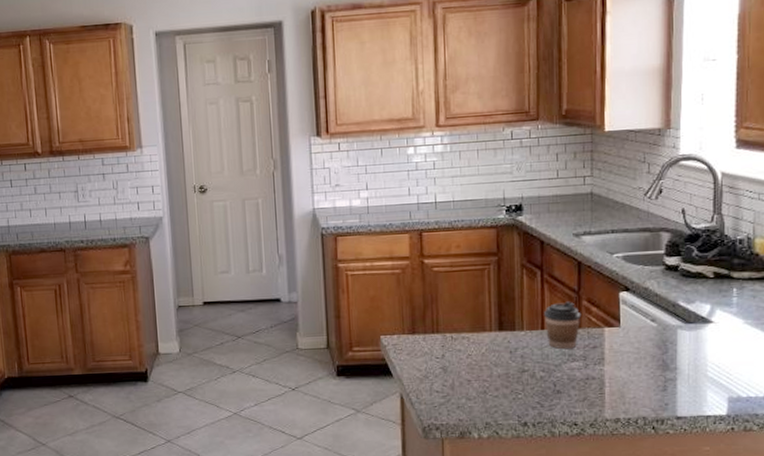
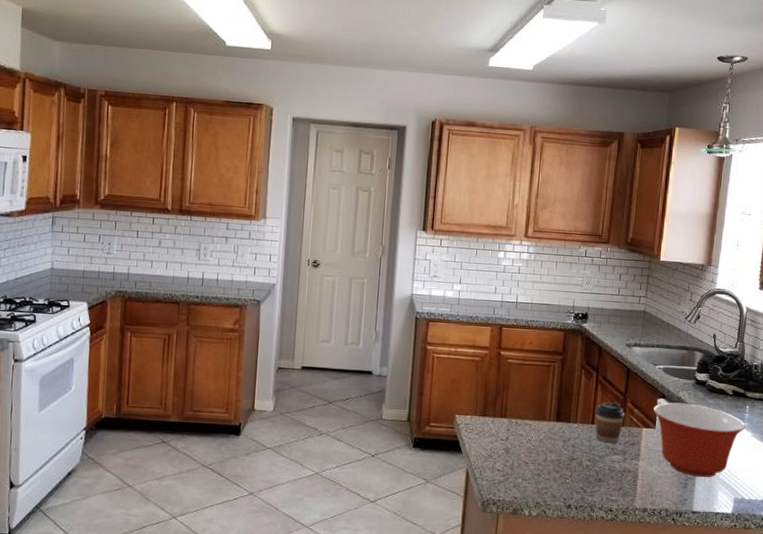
mixing bowl: none [614,294,734,378] -> present [653,402,745,478]

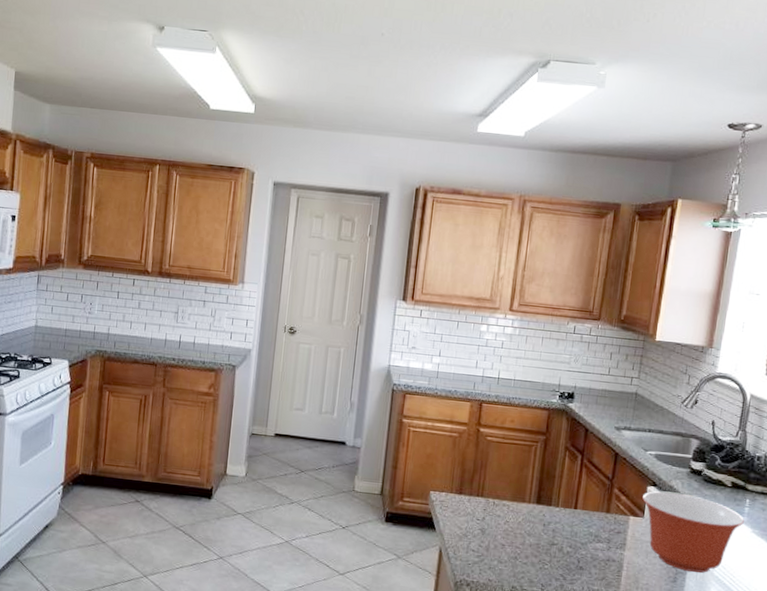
coffee cup: present [595,401,626,444] -> none [578,487,612,531]

